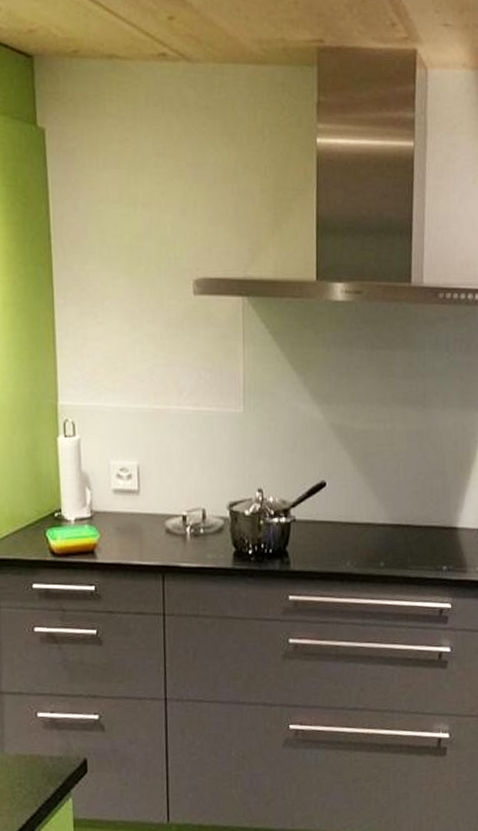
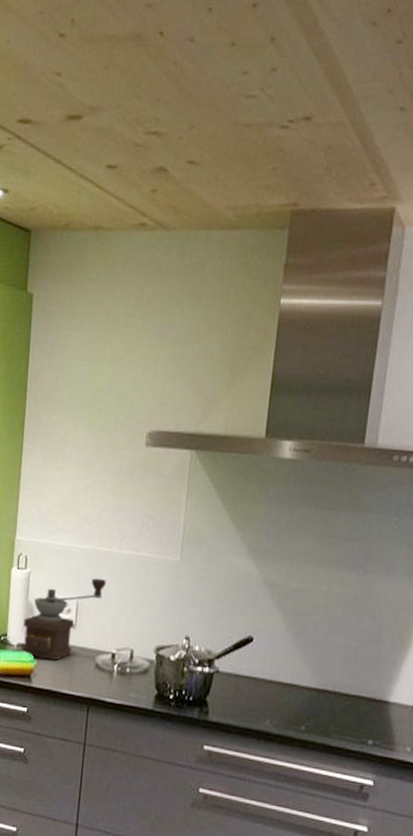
coffee grinder: none [79,438,167,531] -> present [21,578,106,661]

